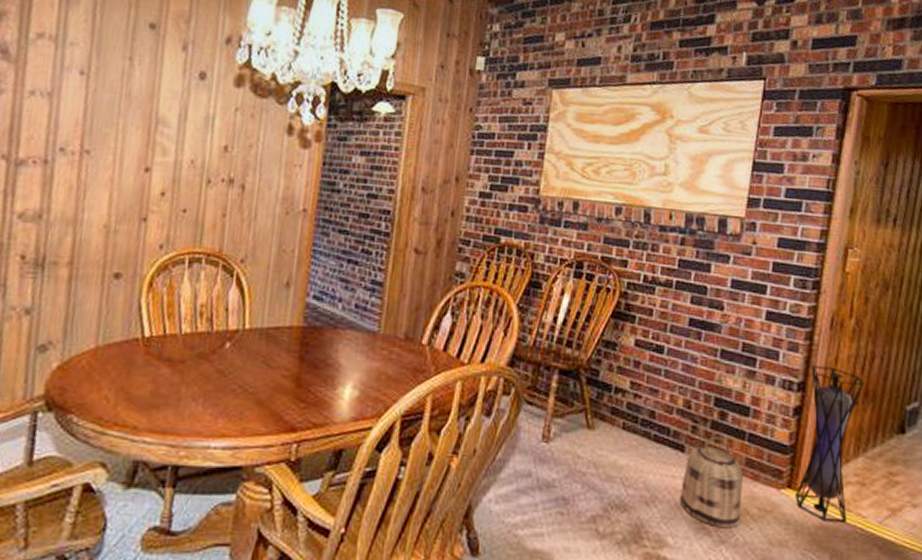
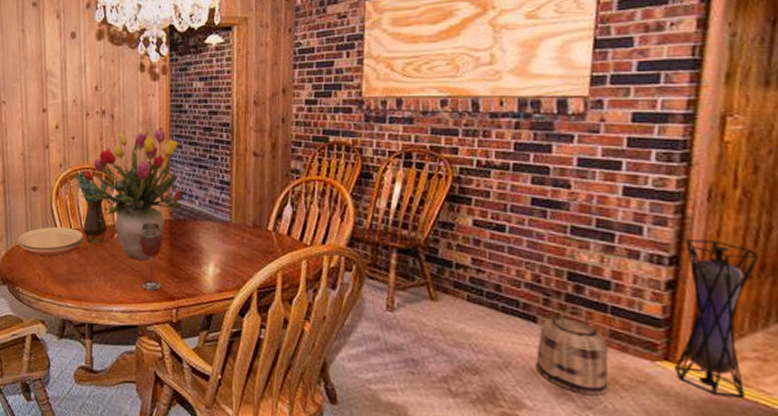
plate: none [80,329,182,371] -> present [17,226,84,256]
vase: none [180,255,228,355] -> present [76,170,109,244]
flower arrangement: none [184,208,329,379] -> present [81,129,187,260]
wineglass: none [254,329,292,419] -> present [139,223,164,291]

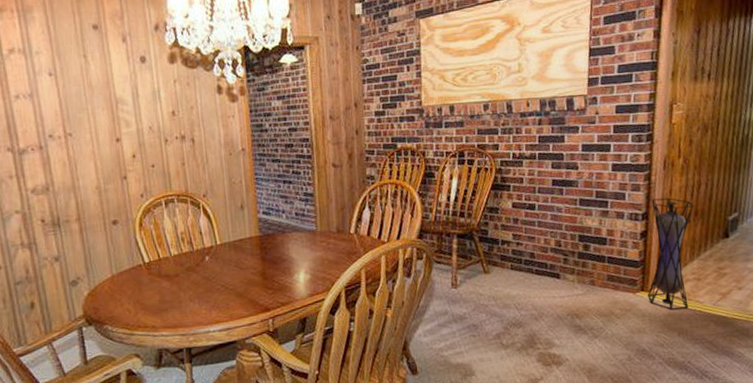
plate: present [17,226,84,256] -> none [101,257,174,290]
vase: present [76,170,109,244] -> none [159,198,198,270]
flower arrangement: present [81,129,187,260] -> none [166,149,274,279]
wineglass: present [139,223,164,291] -> none [230,240,256,306]
basket: present [536,308,609,396] -> none [560,263,608,328]

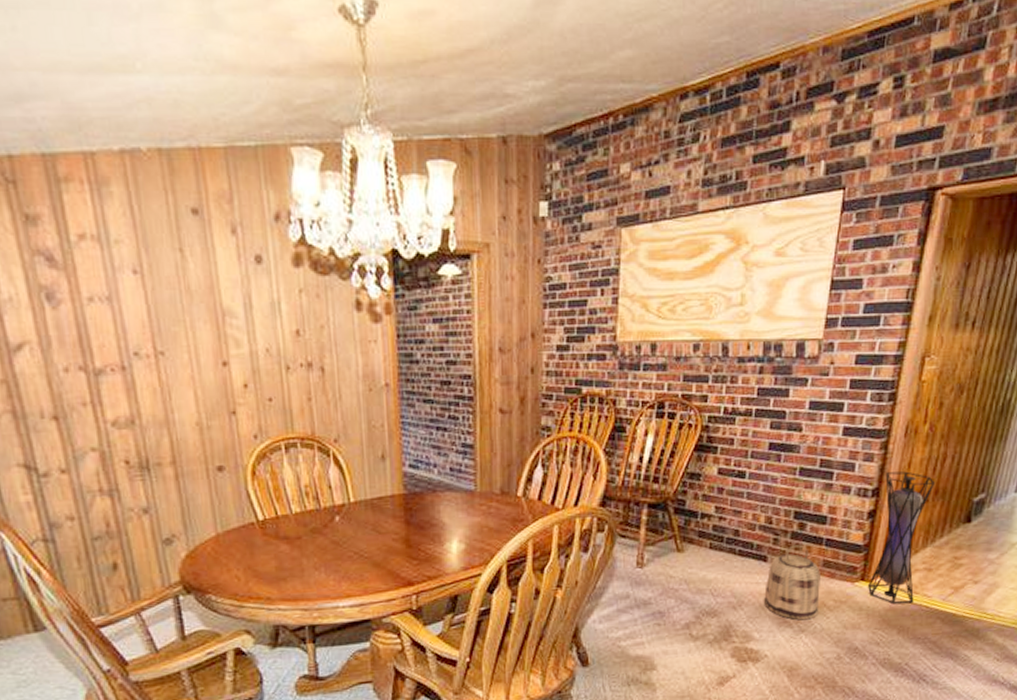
basket: none [560,263,608,328] -> present [764,544,820,621]

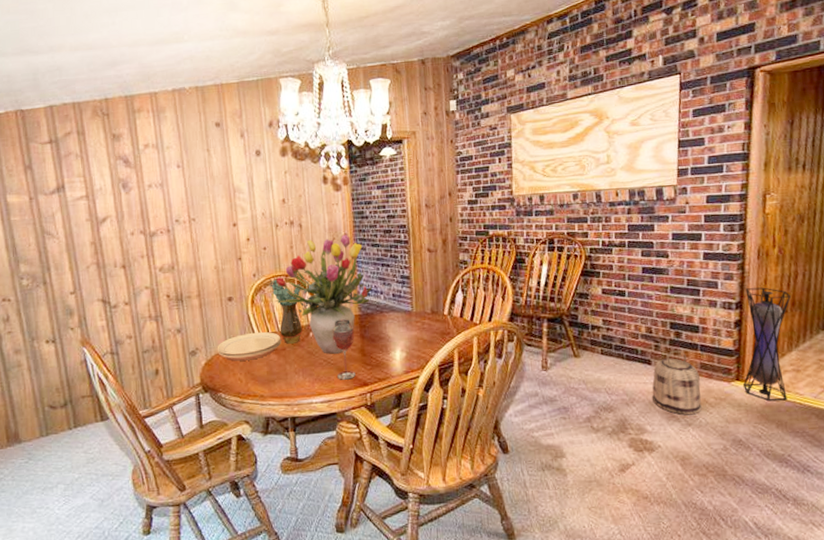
plate: none [202,513,296,553] -> present [217,331,282,361]
vase: none [277,441,326,531] -> present [269,278,303,344]
flower arrangement: none [286,384,423,545] -> present [275,234,373,354]
wineglass: none [366,499,398,578] -> present [332,319,355,380]

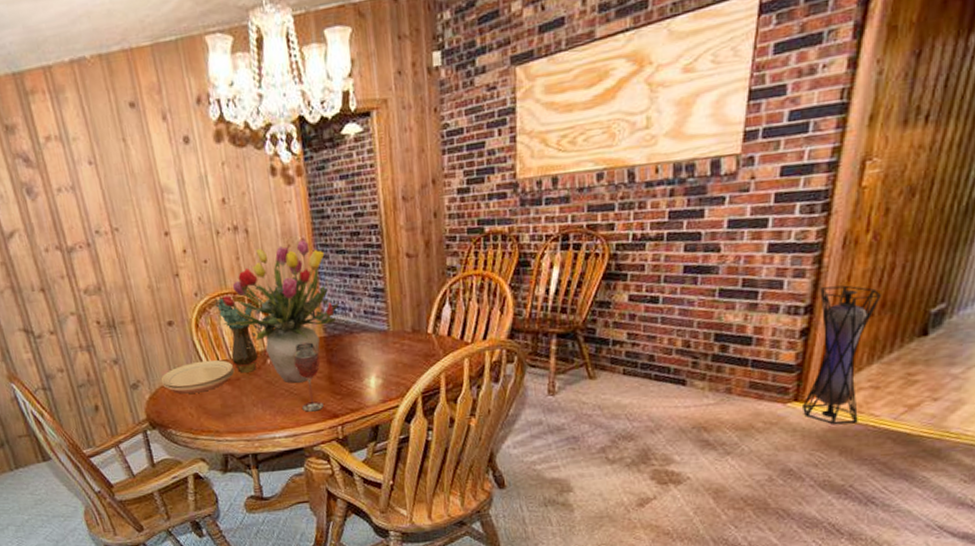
basket: present [652,350,702,416] -> none [684,367,747,443]

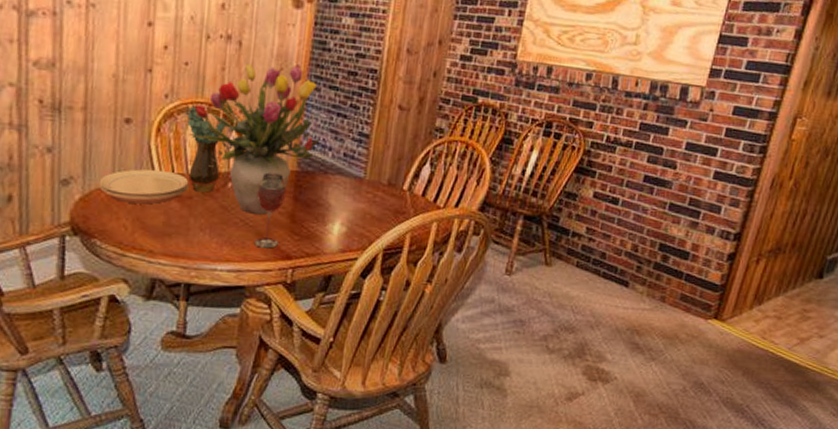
lantern: present [803,285,881,425] -> none [720,219,793,348]

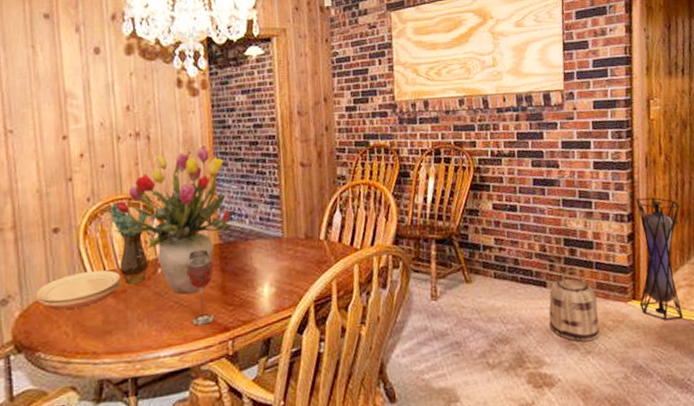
basket: none [620,275,677,349] -> present [549,269,601,343]
lantern: none [720,219,793,348] -> present [636,197,683,321]

